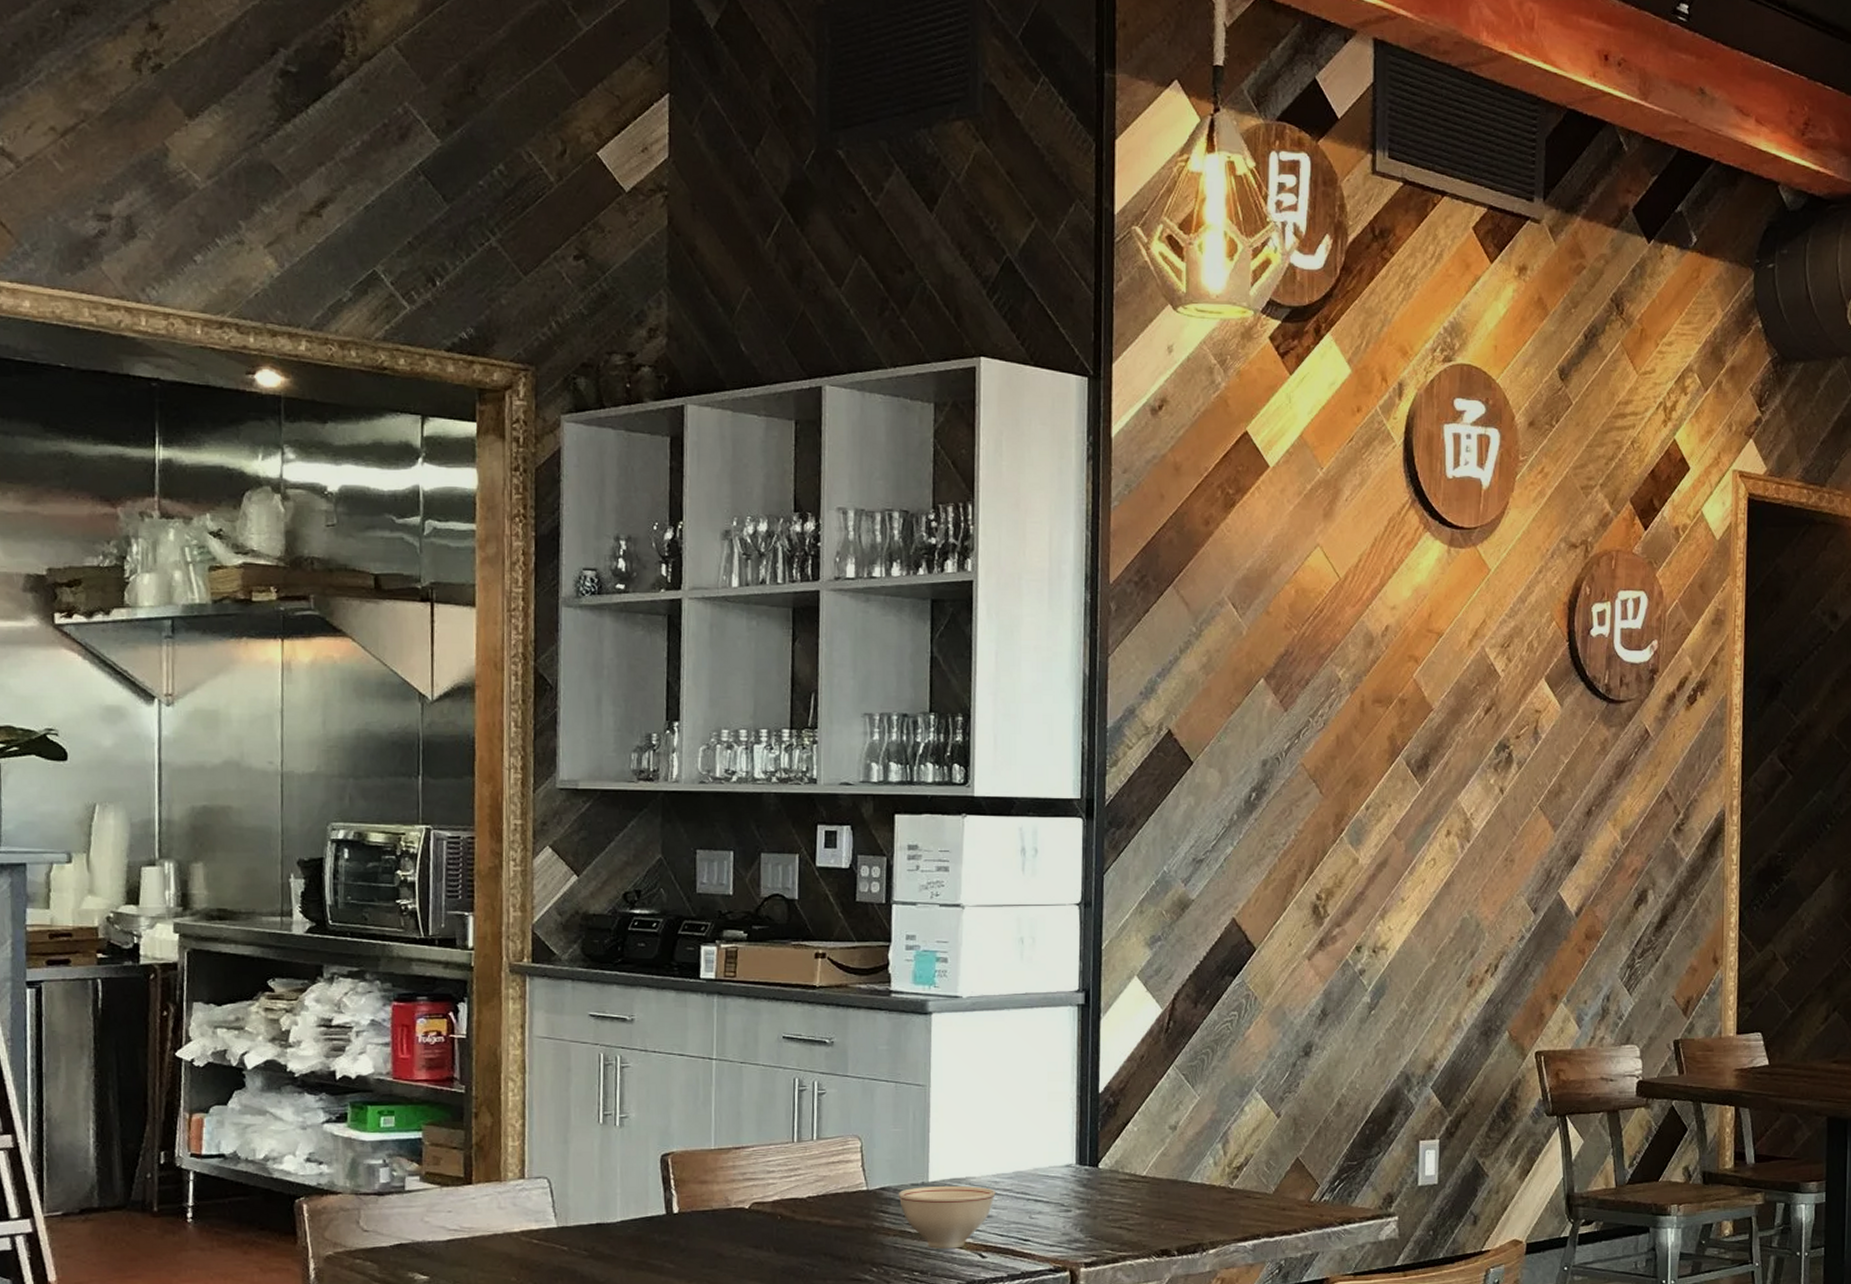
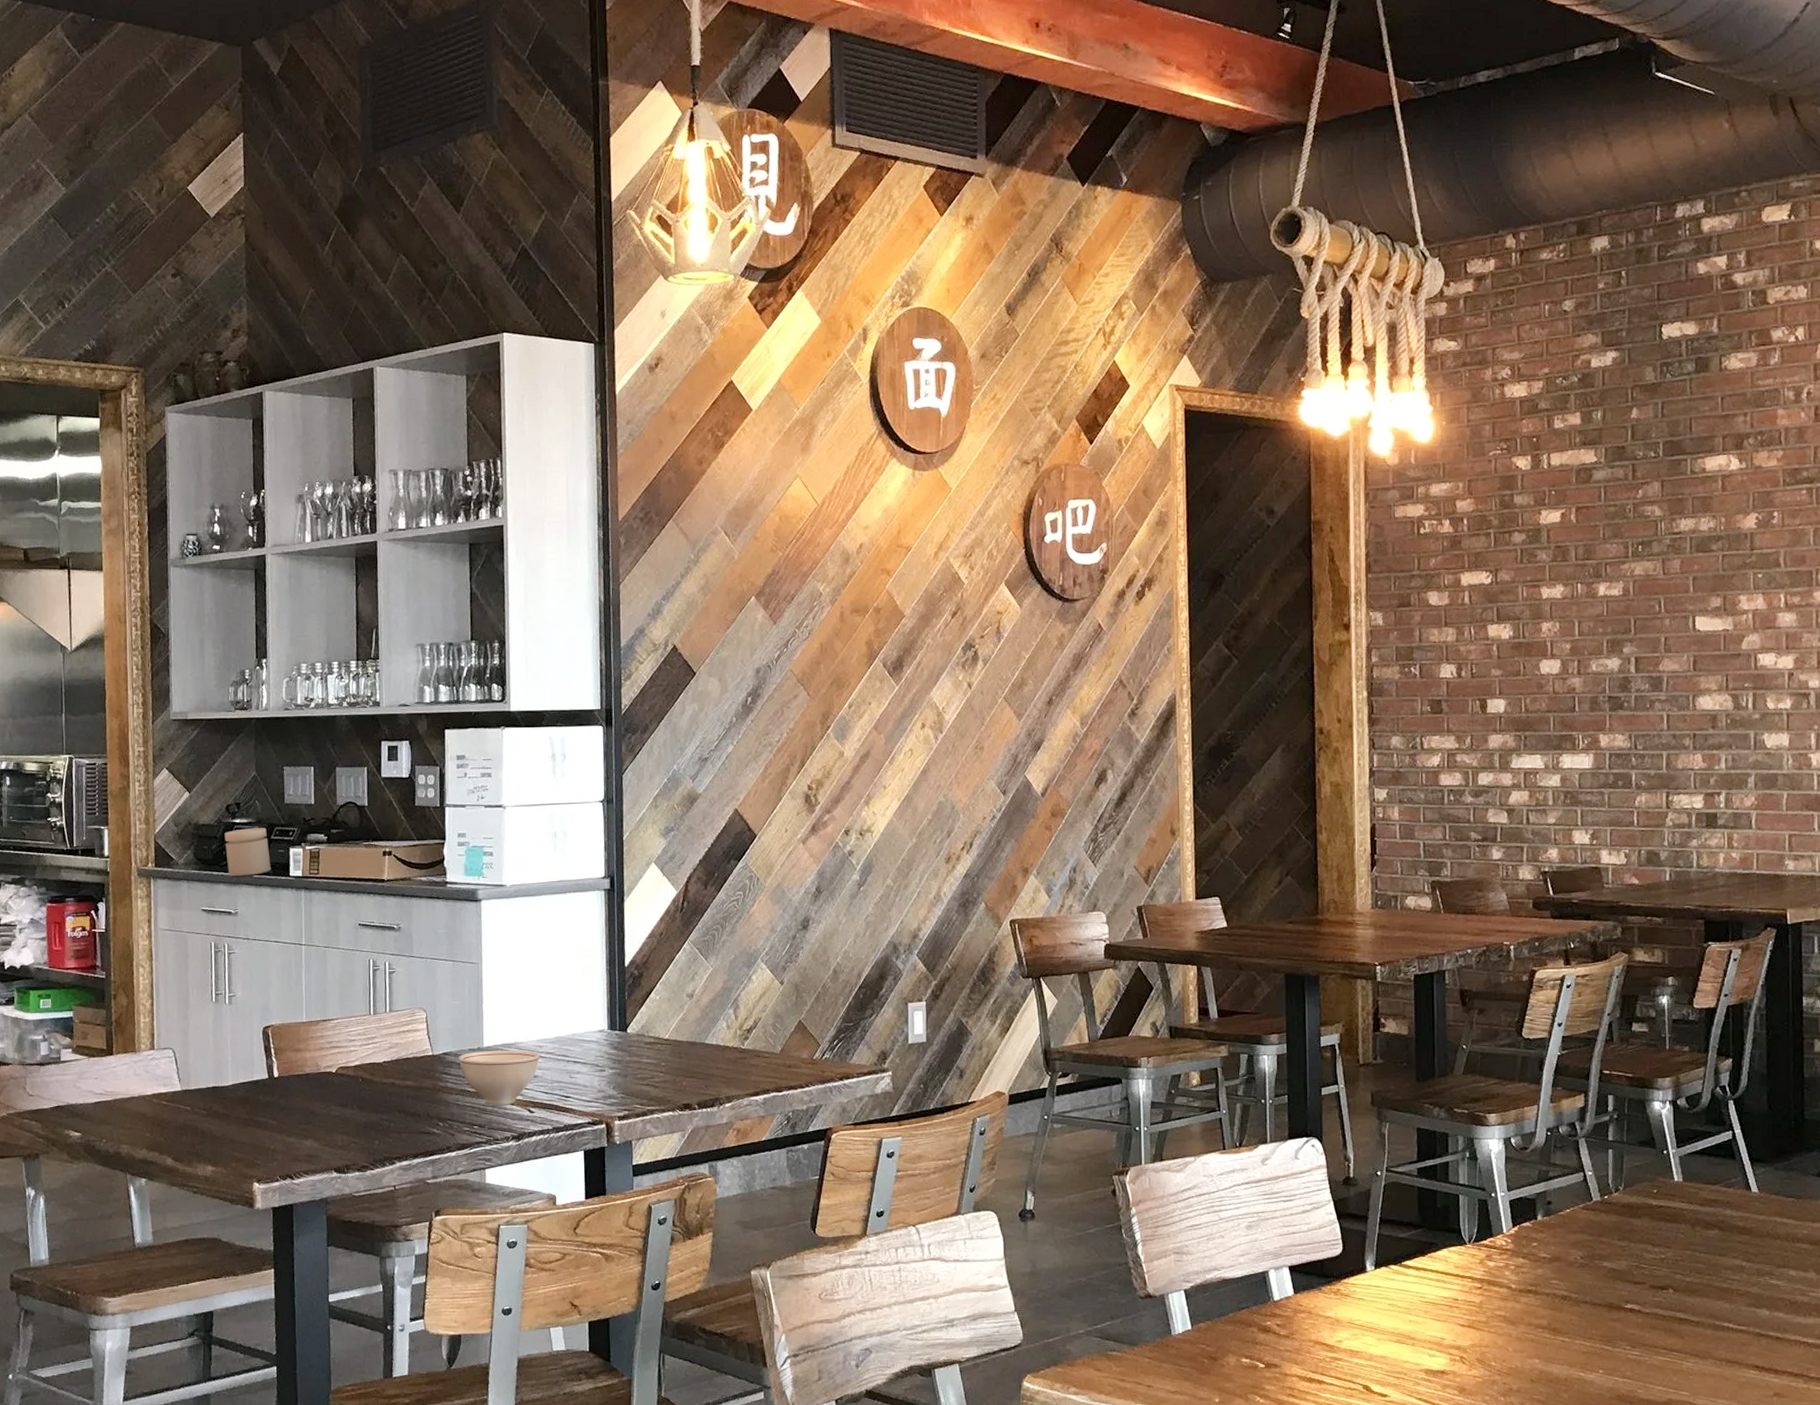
jar: none [620,921,677,978] -> present [224,828,271,877]

